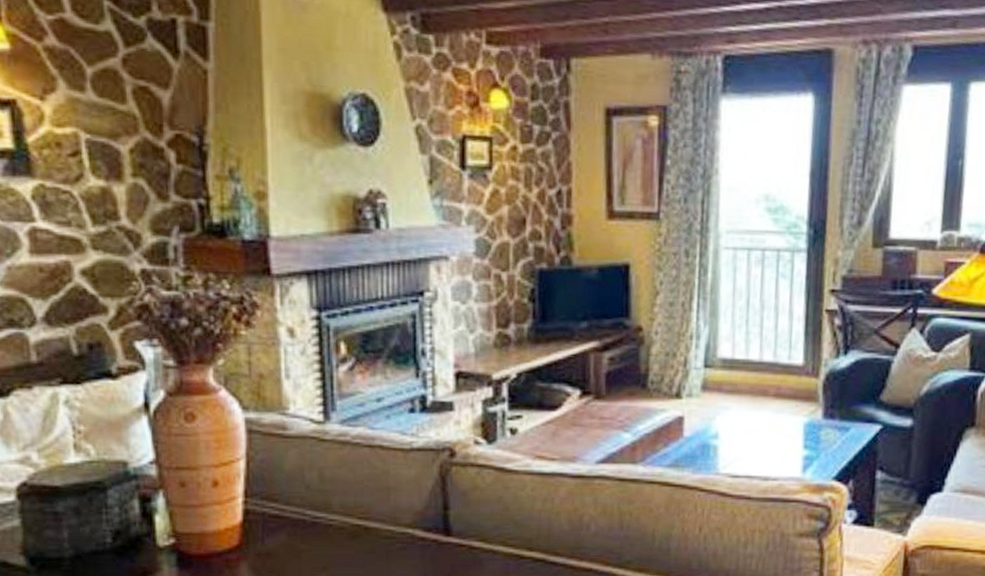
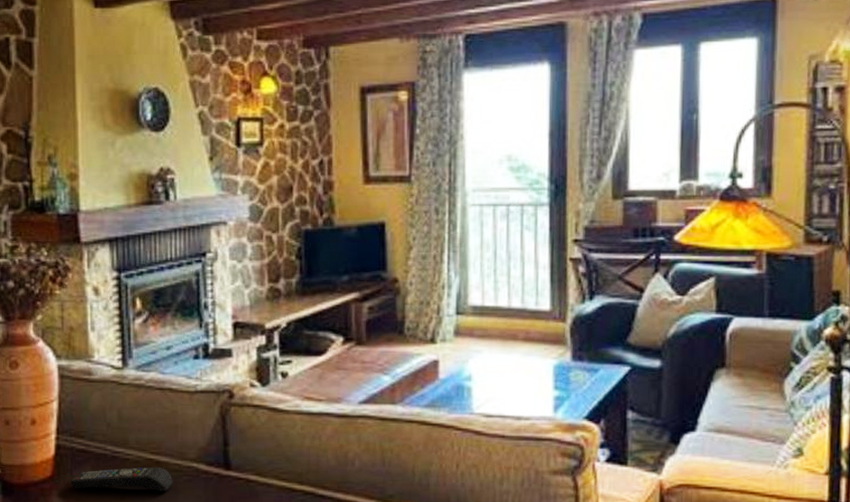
remote control: none [262,533,384,562] -> present [70,467,173,492]

